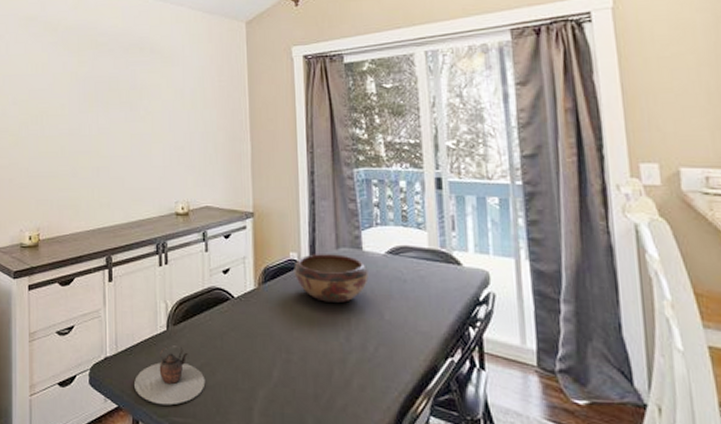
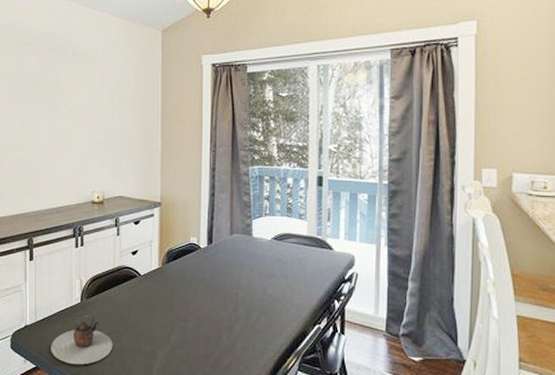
decorative bowl: present [294,254,369,304] -> none [193,239,256,281]

